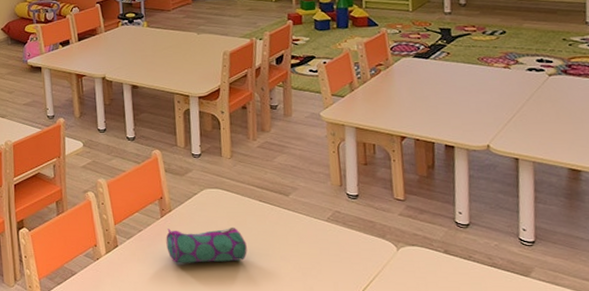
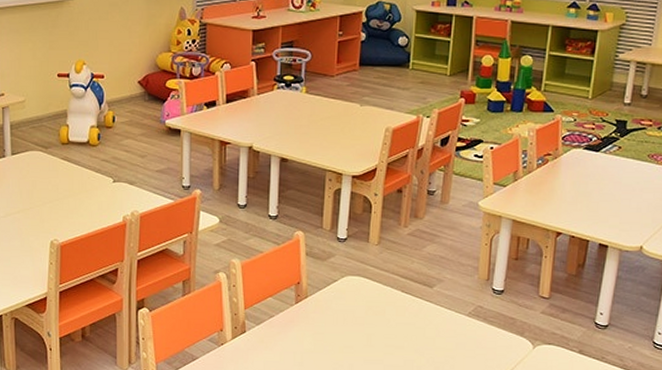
pencil case: present [166,226,247,263] -> none [298,316,382,353]

